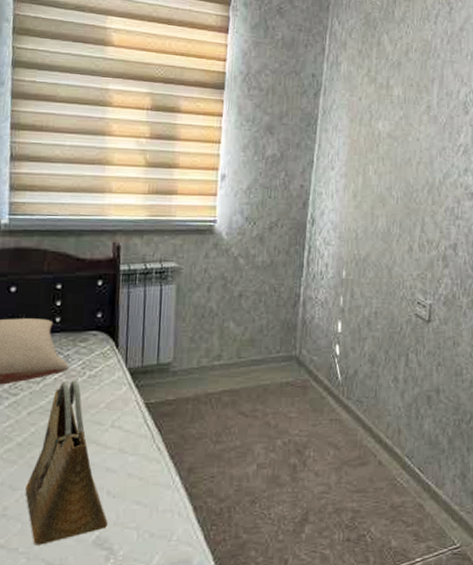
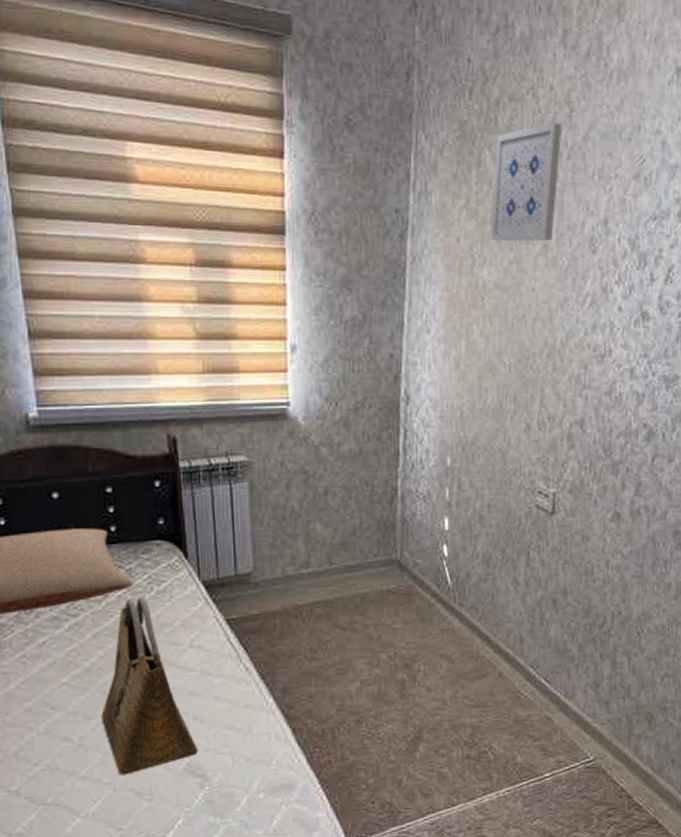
wall art: none [386,16,444,103] -> present [491,121,563,242]

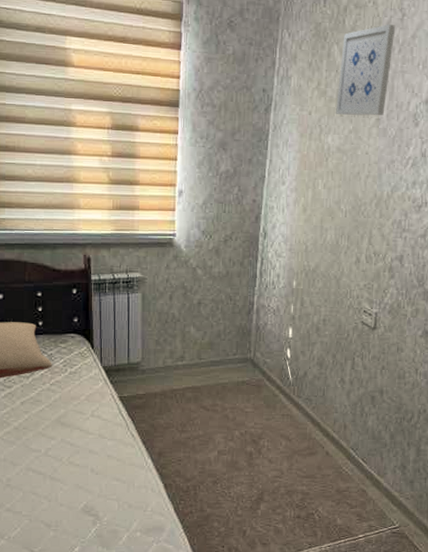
grocery bag: present [101,597,198,775] -> none [24,376,93,510]

